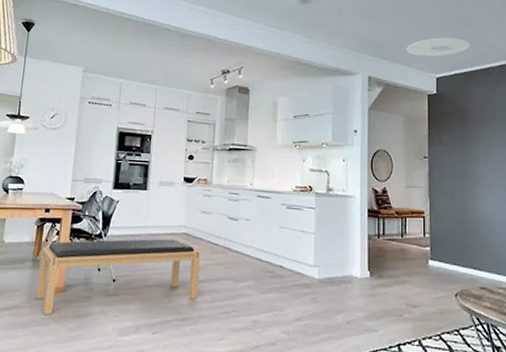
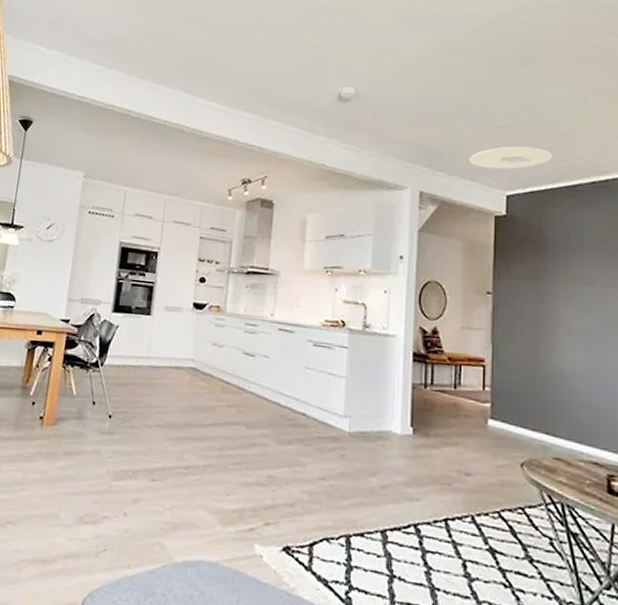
bench: present [36,238,201,316] -> none [24,368,210,450]

